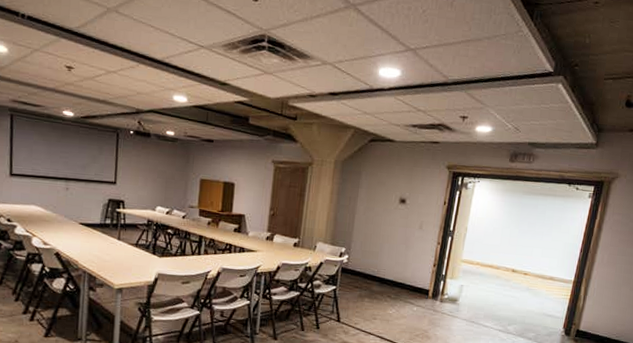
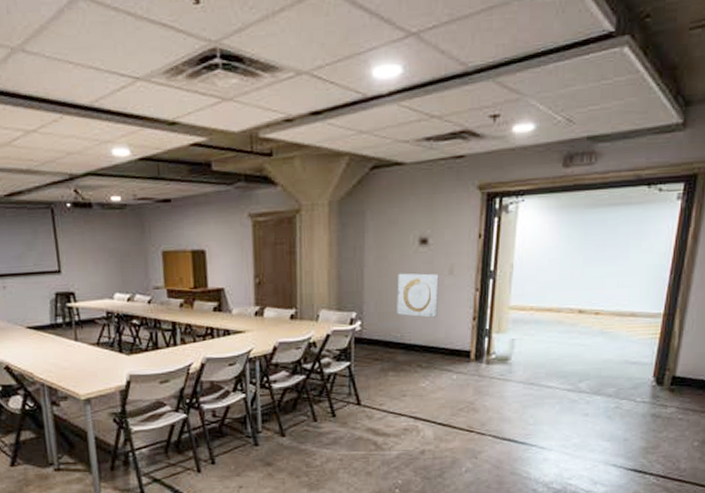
wall art: none [376,222,412,260] -> present [397,273,439,318]

